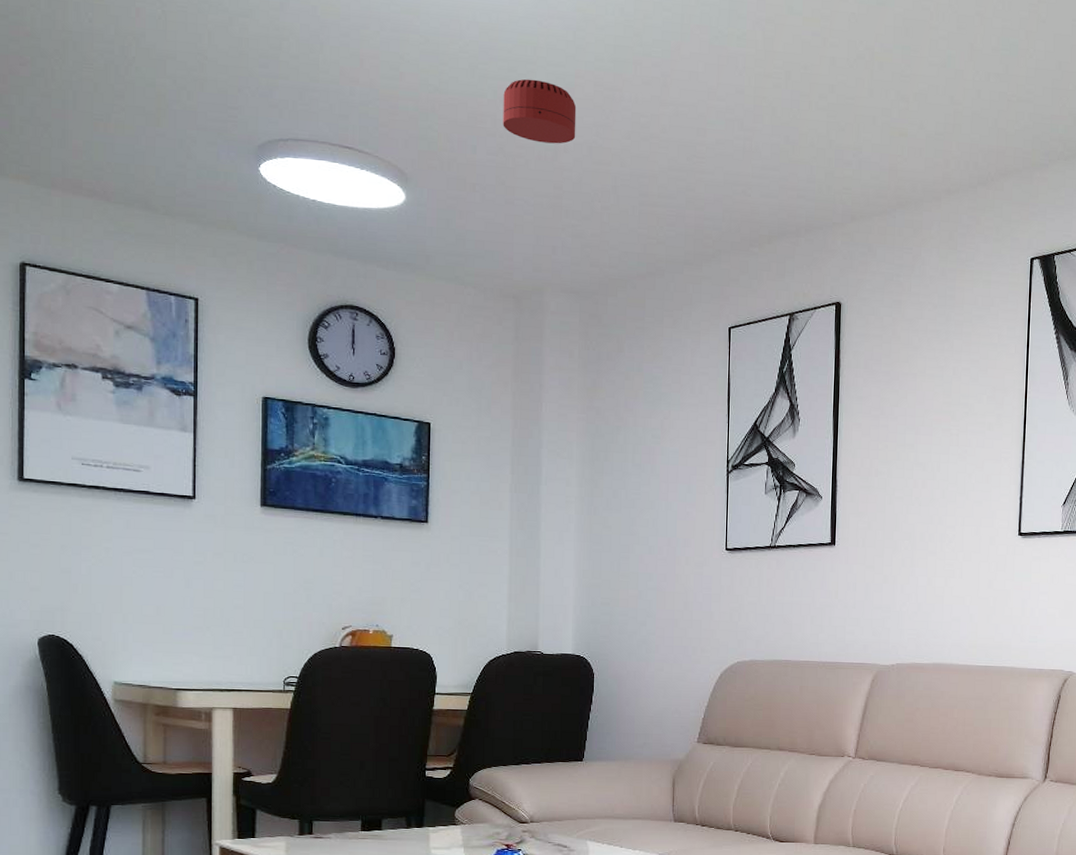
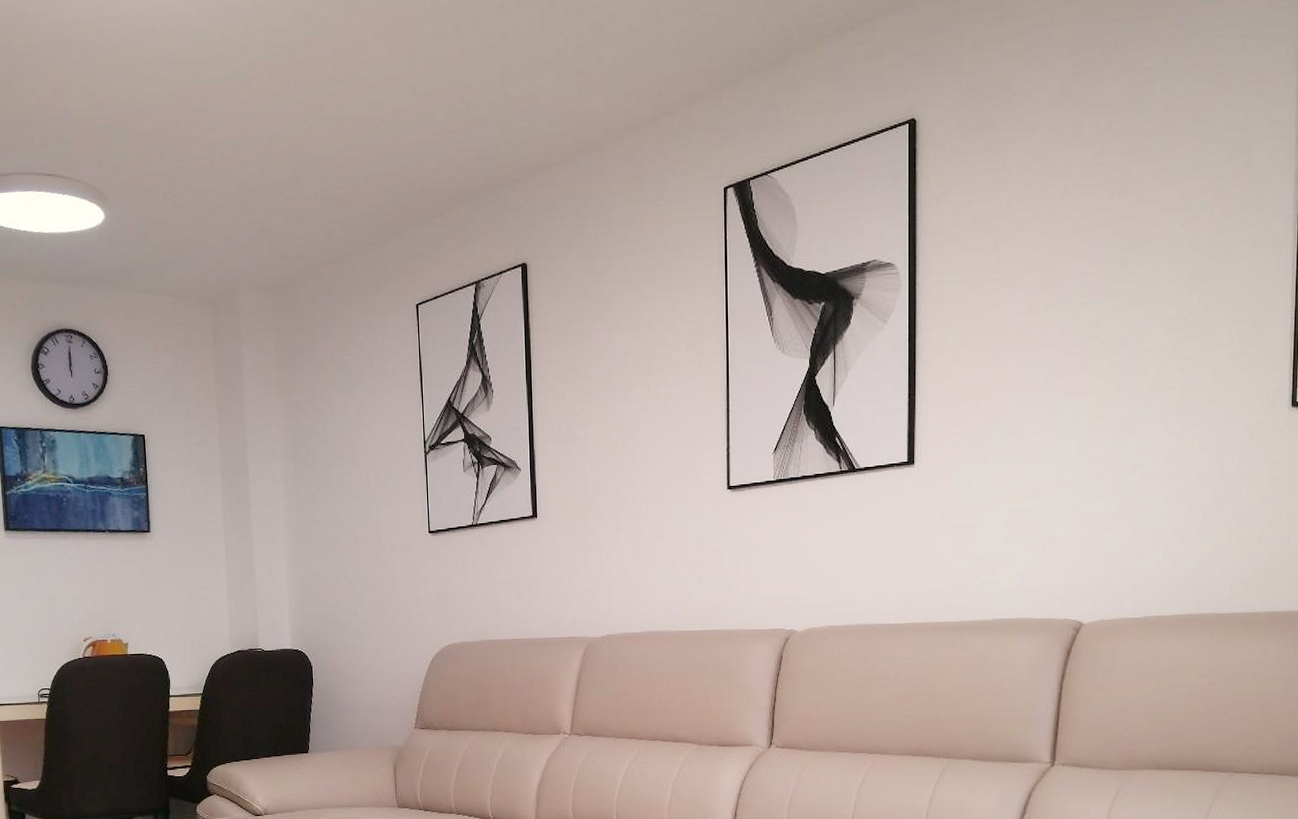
smoke detector: present [503,79,577,144] -> none [185,77,255,142]

